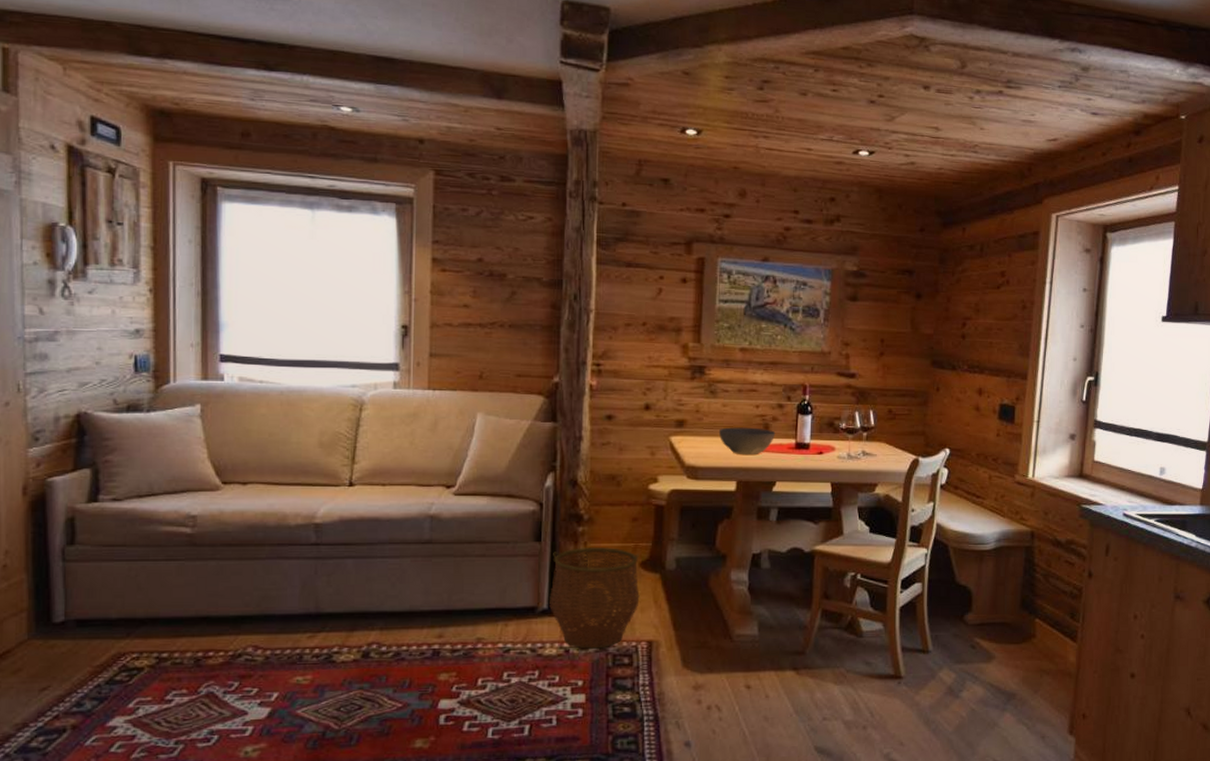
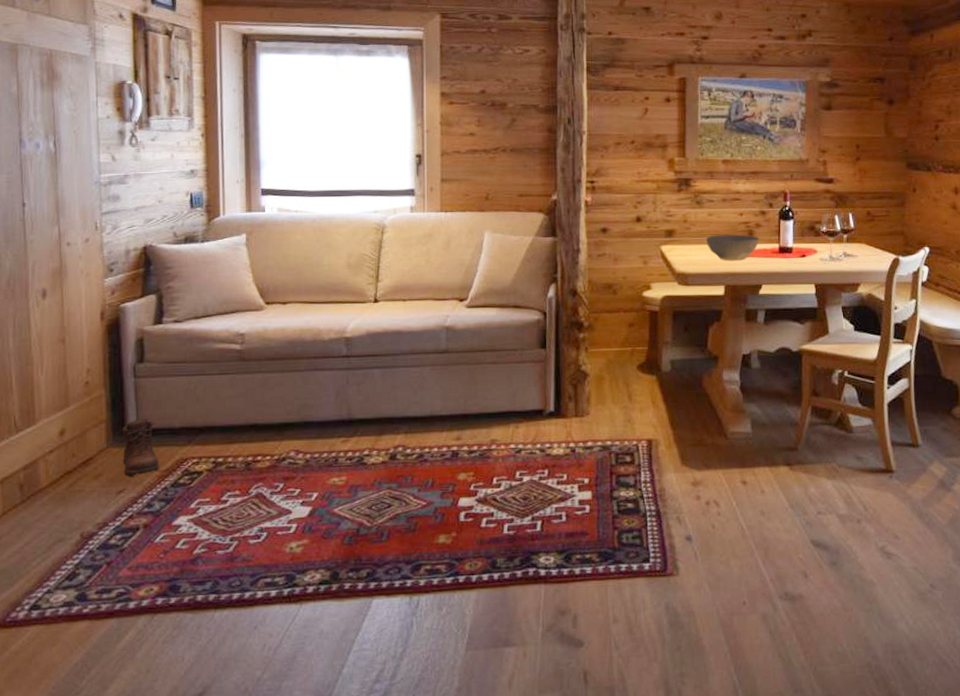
boot: none [47,607,92,672] -> present [122,418,159,477]
basket: present [549,547,640,649] -> none [555,352,639,448]

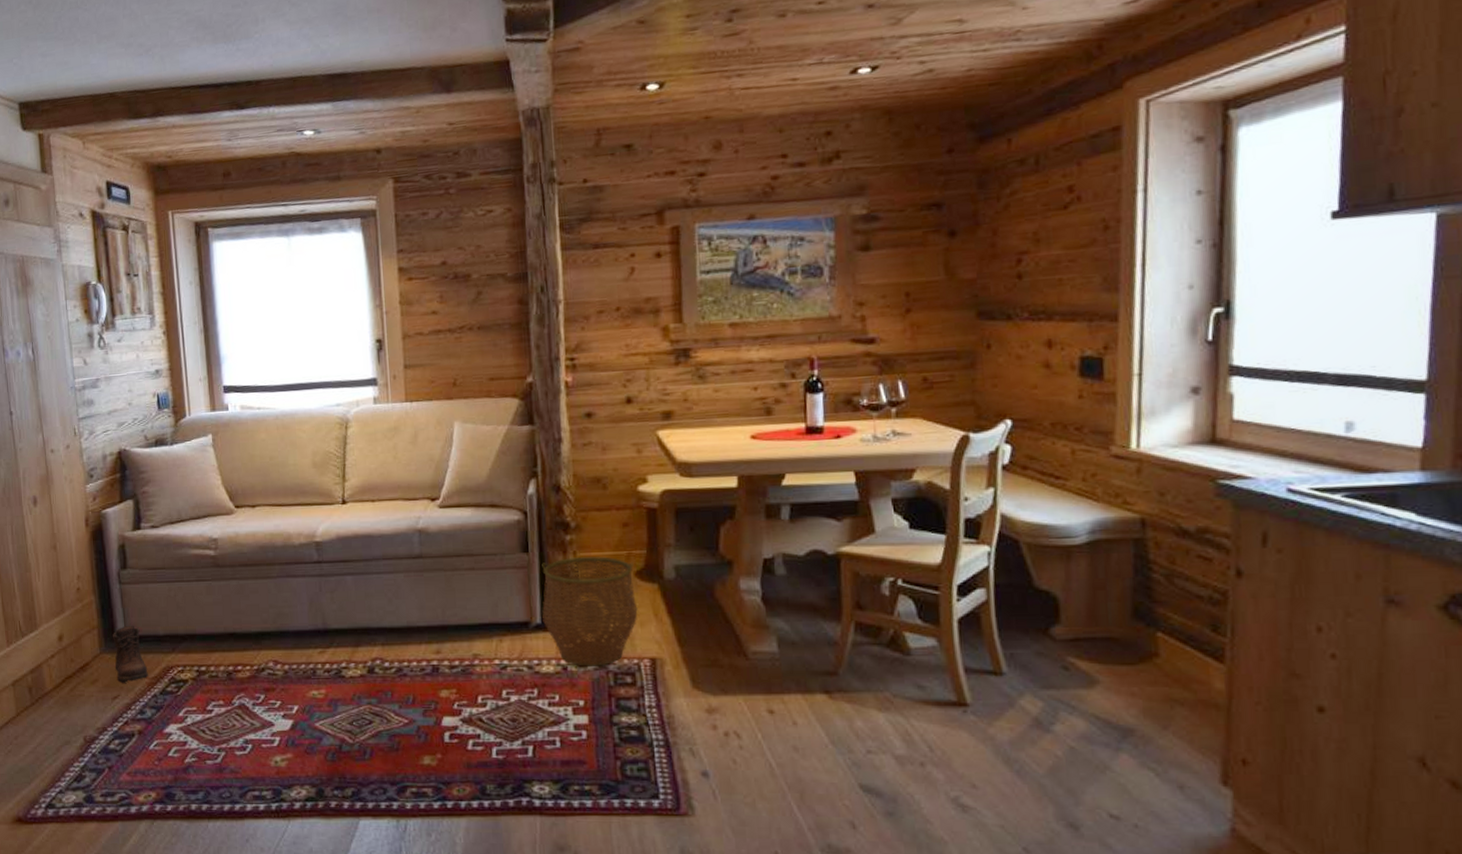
basket: none [555,352,639,448] -> present [542,556,638,666]
bowl: present [705,234,760,261] -> none [711,413,780,446]

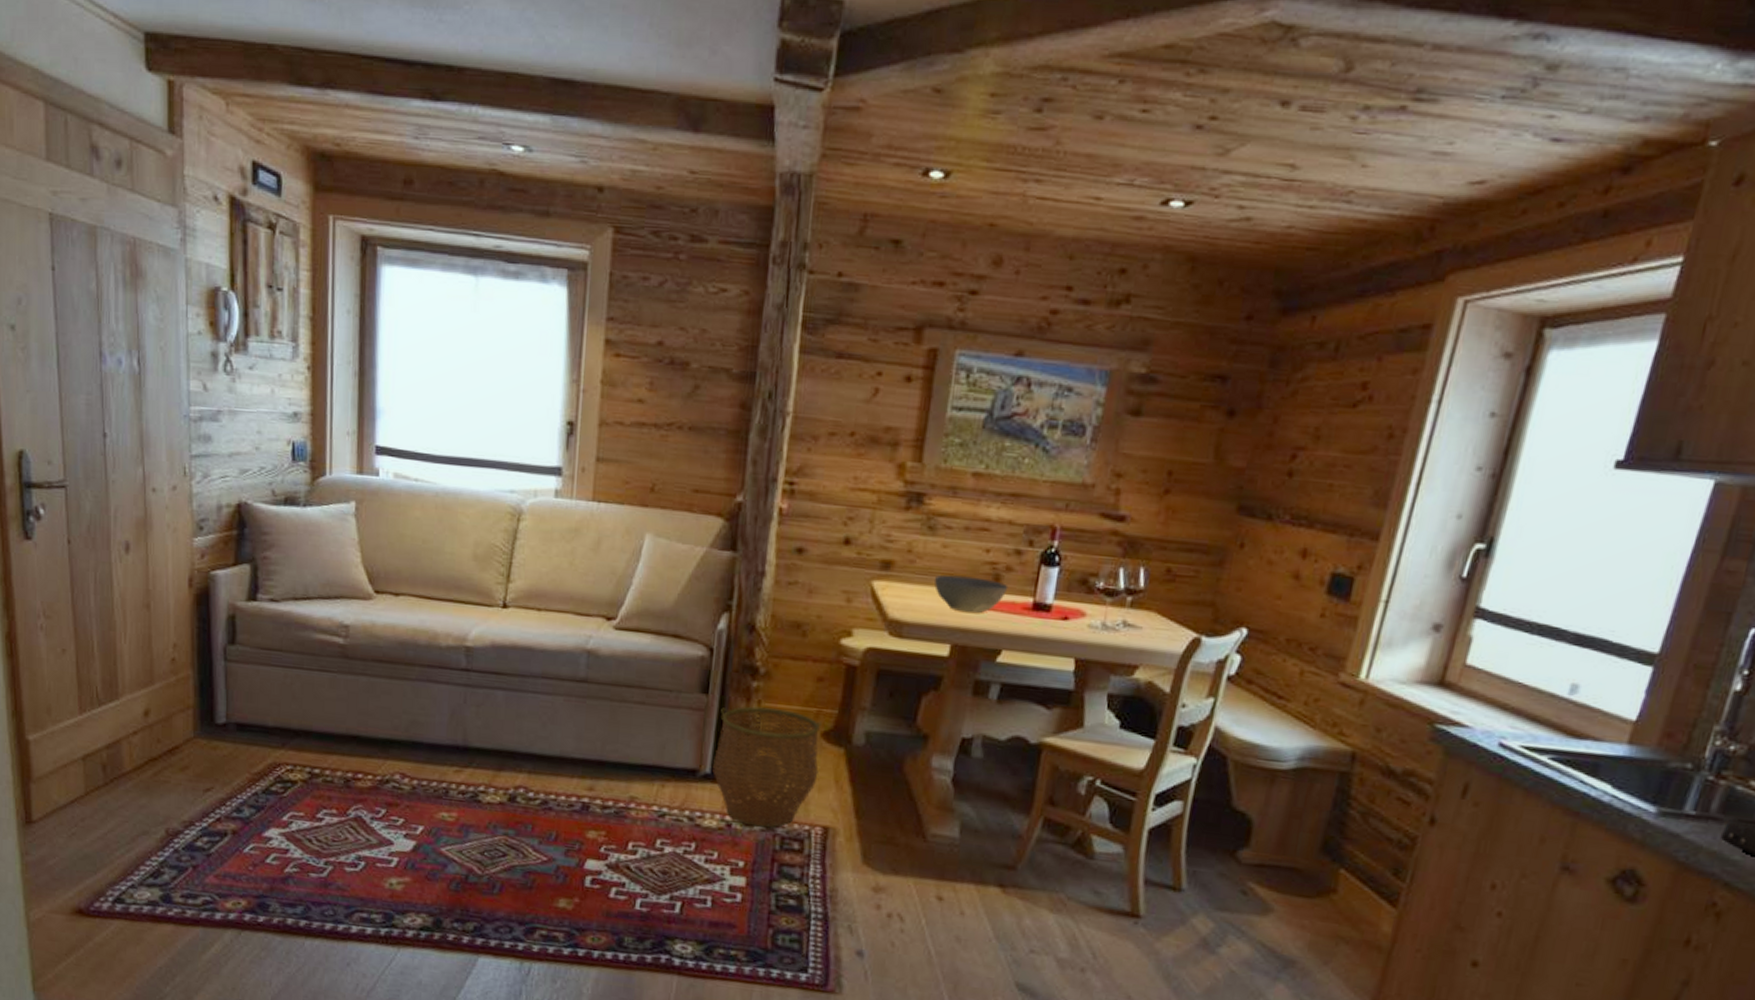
boot: present [113,625,148,683] -> none [210,709,250,775]
bowl: none [711,413,780,446] -> present [934,574,1008,614]

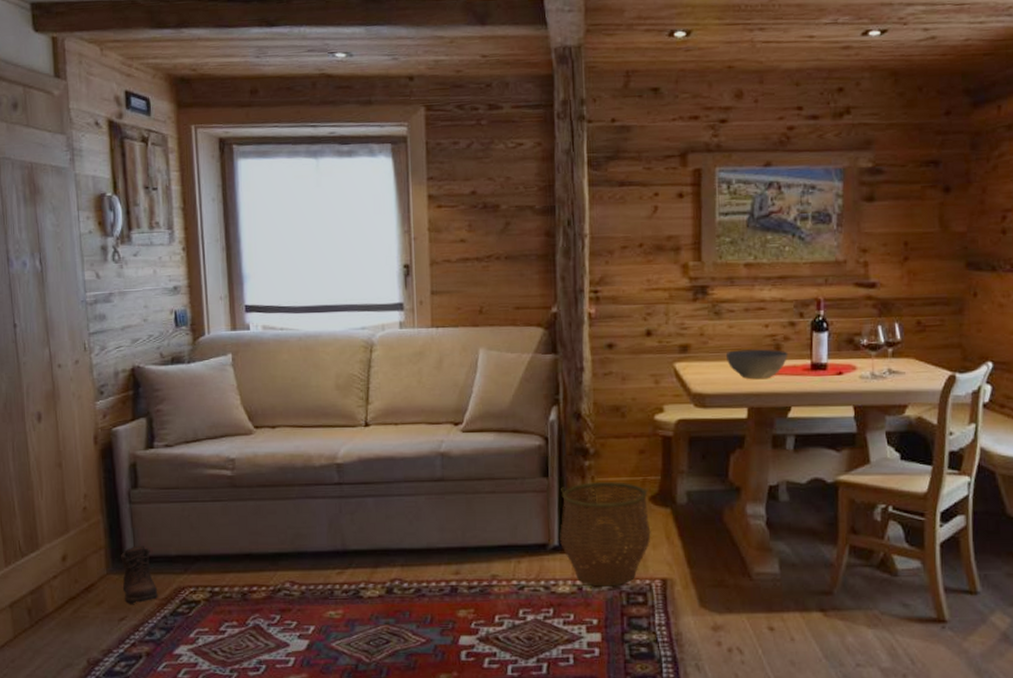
boot: none [210,709,250,775] -> present [121,545,158,604]

